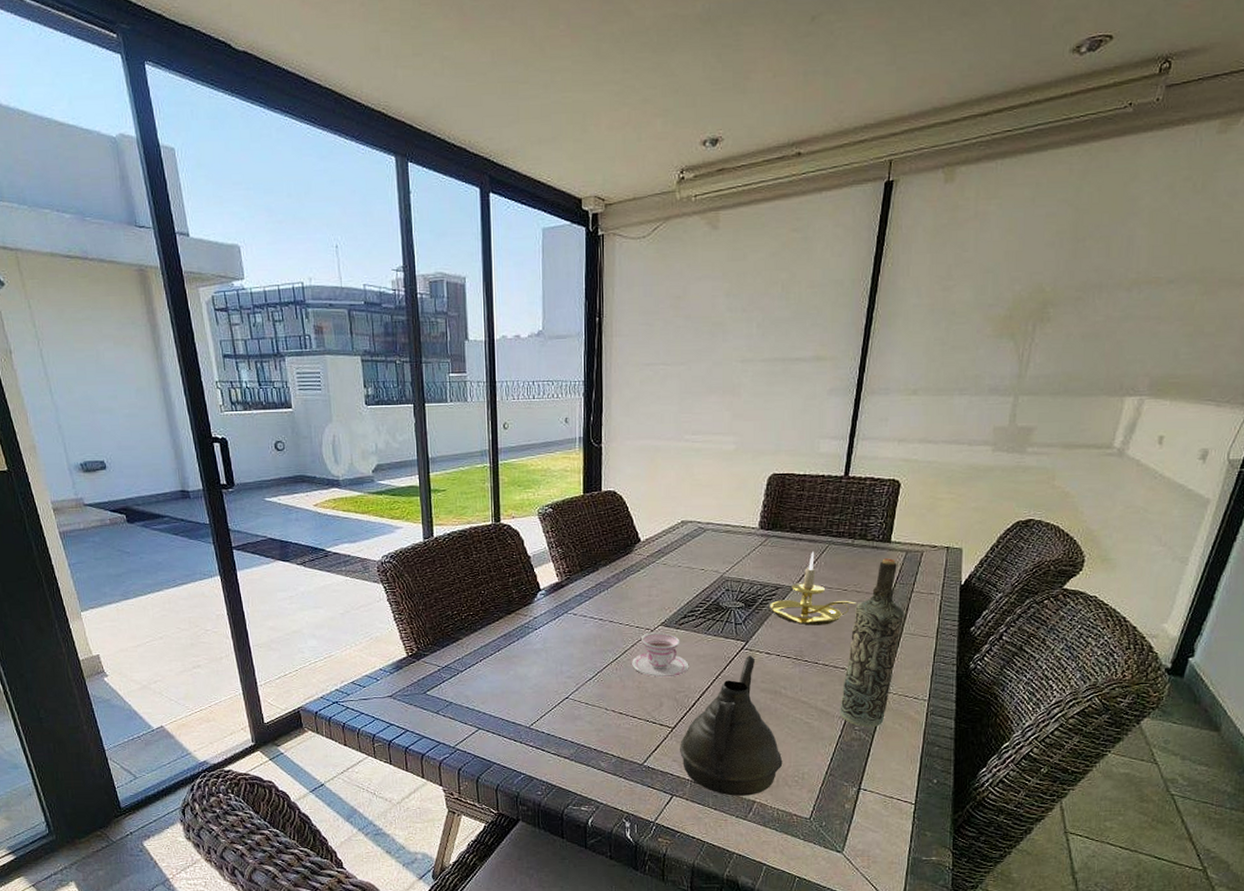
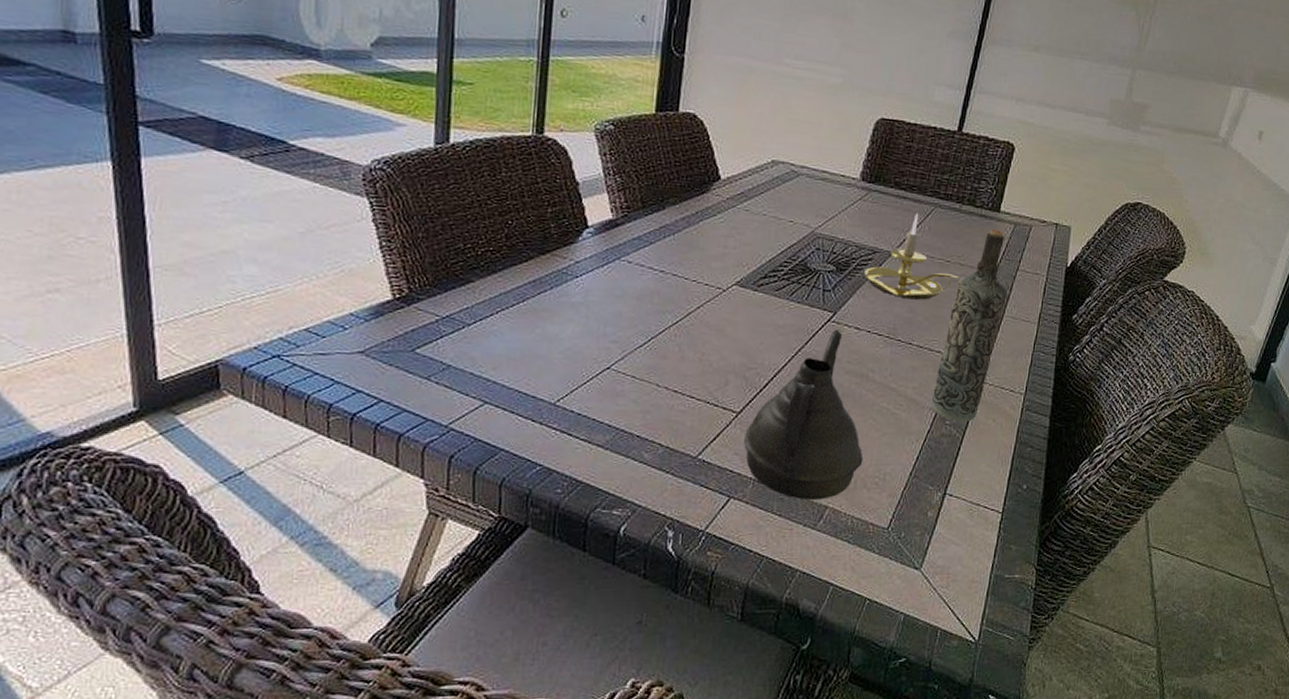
teacup: present [632,632,689,678] -> none [695,292,765,350]

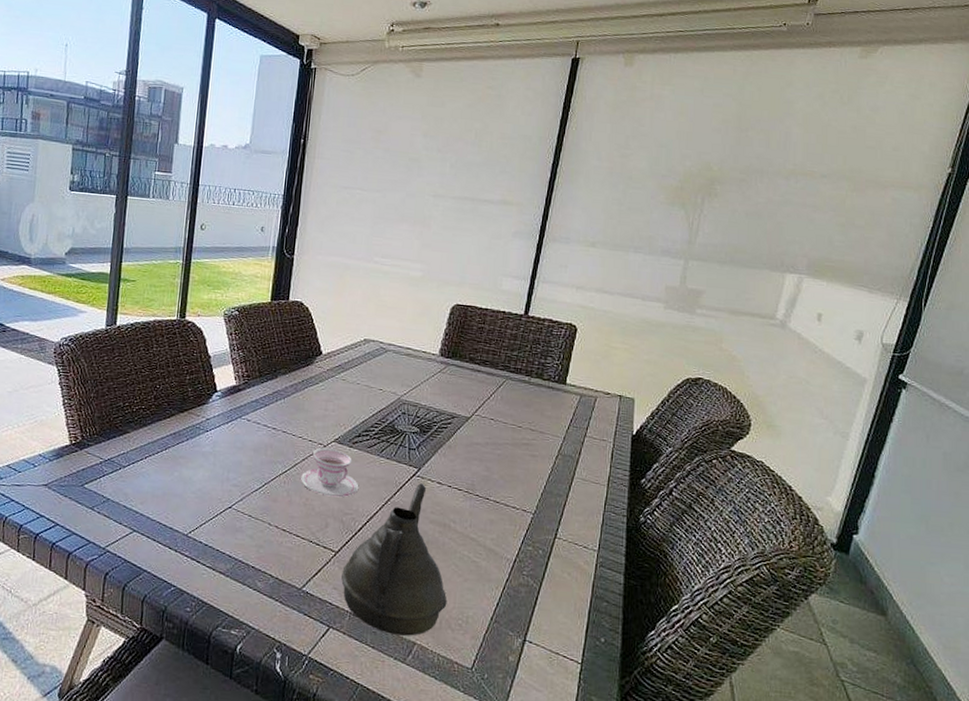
teacup: none [695,292,765,350] -> present [301,447,359,498]
candle holder: present [864,213,959,300] -> none [444,384,530,461]
bottle: present [930,229,1007,422] -> none [508,399,576,574]

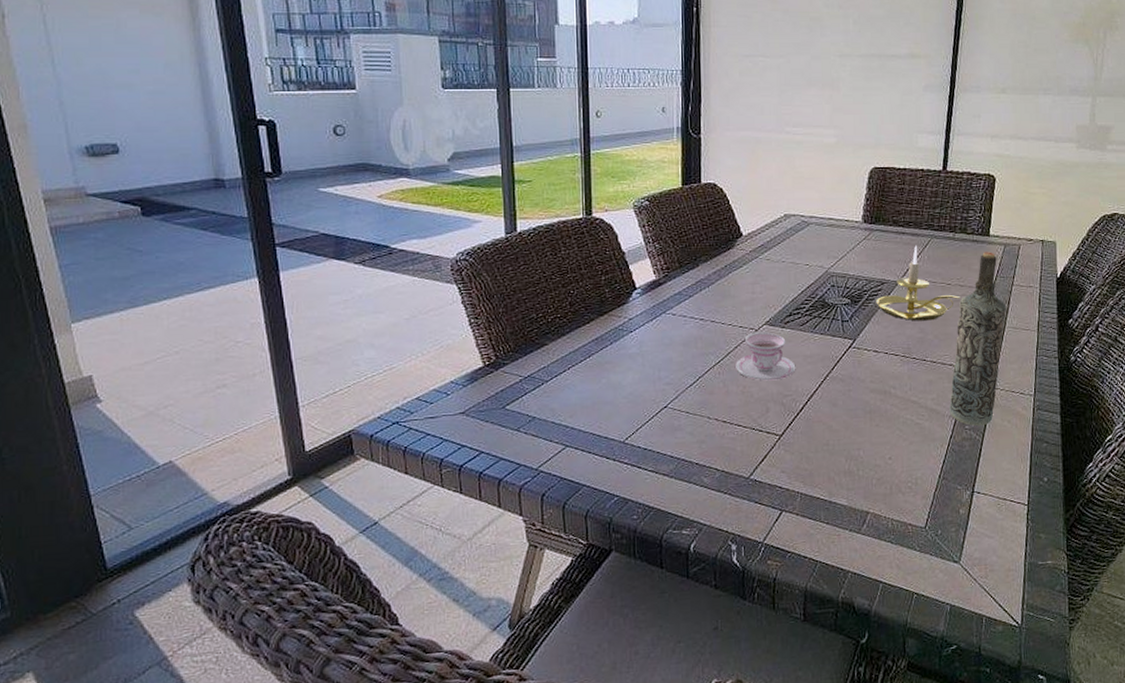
teapot: present [341,483,447,636] -> none [788,354,895,508]
candle holder: none [444,384,530,461] -> present [876,245,960,321]
bottle: none [508,399,576,574] -> present [949,252,1006,426]

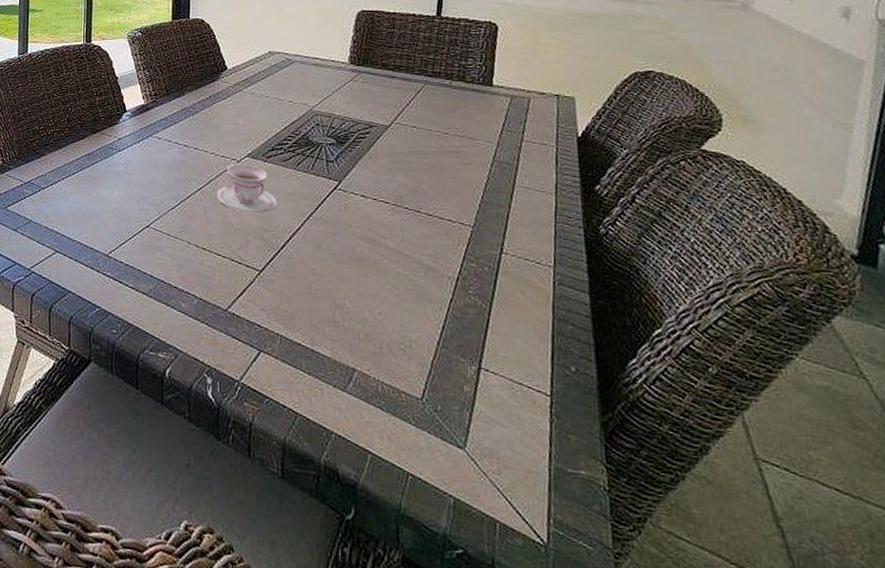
candle holder: present [876,245,960,321] -> none [363,90,460,170]
bottle: present [949,252,1006,426] -> none [449,102,515,293]

